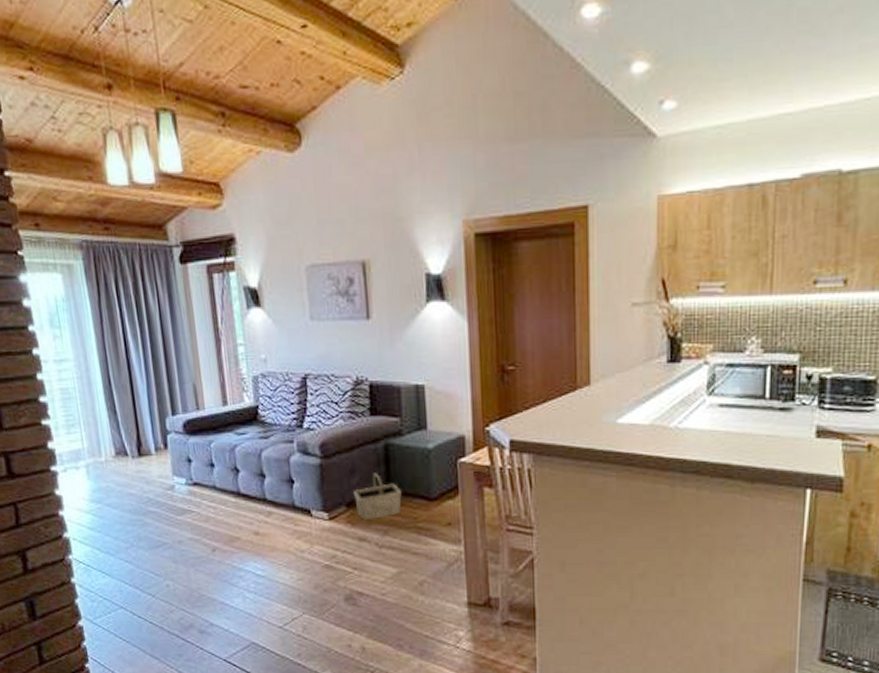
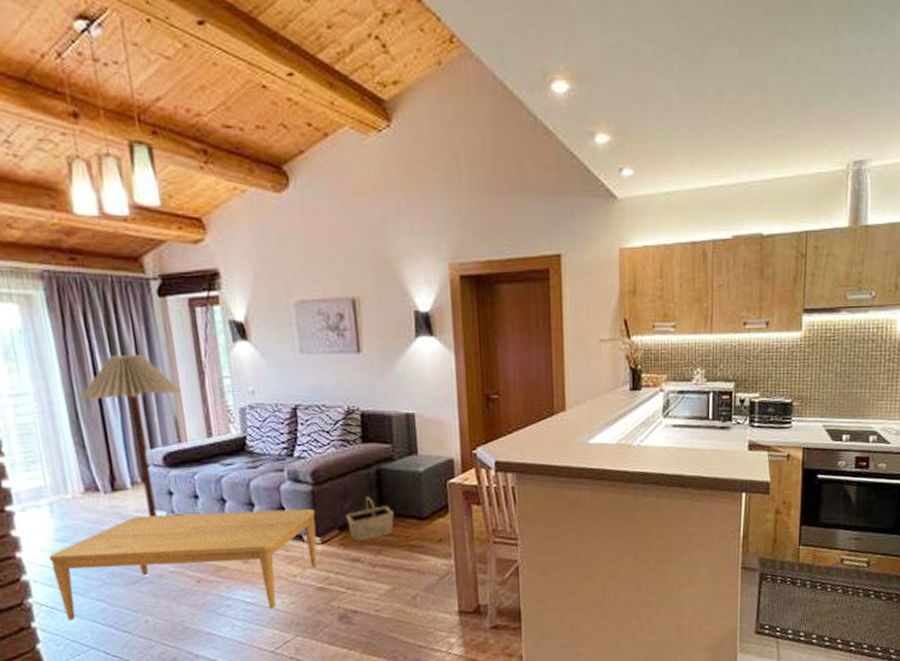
coffee table: none [85,481,325,584] -> present [48,508,318,621]
floor lamp: none [111,321,199,483] -> present [79,354,181,517]

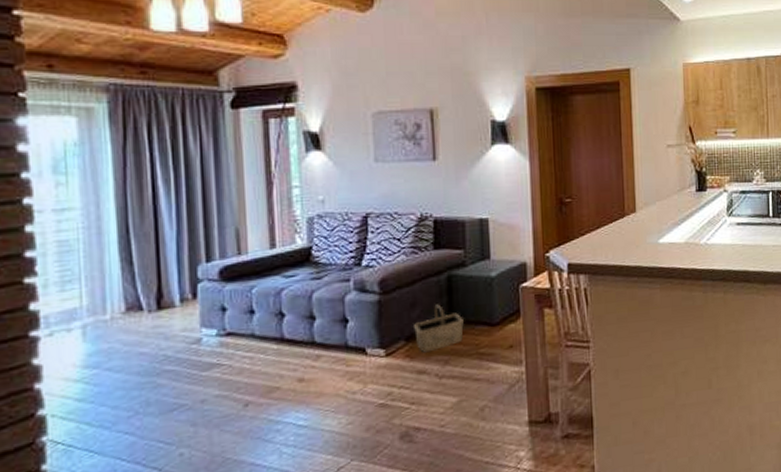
coffee table: present [48,508,318,621] -> none [73,319,381,460]
floor lamp: present [79,354,181,517] -> none [132,165,246,336]

